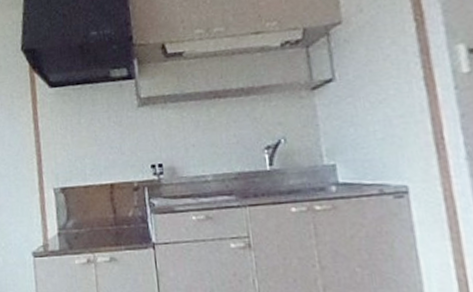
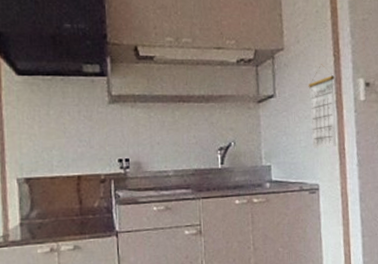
calendar: none [379,33,430,140] -> present [308,64,336,149]

